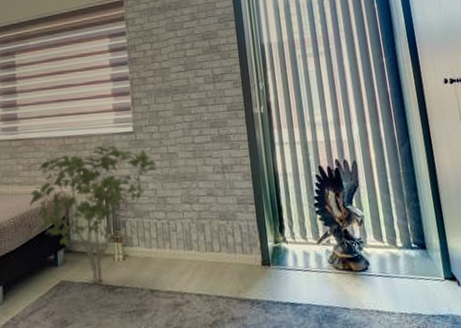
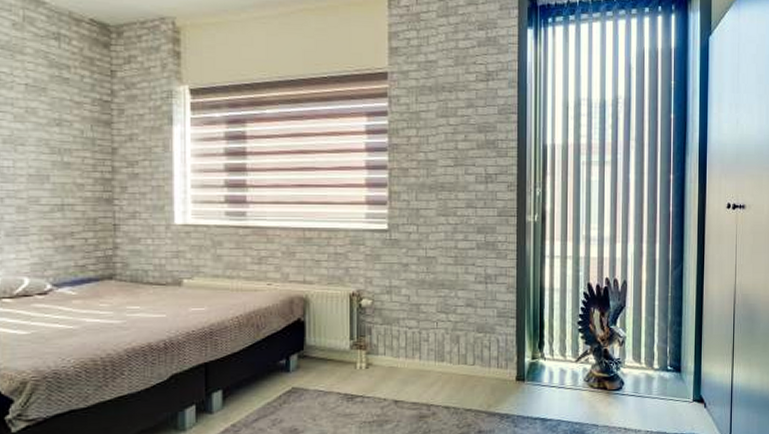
shrub: present [29,145,159,284] -> none [258,242,414,393]

